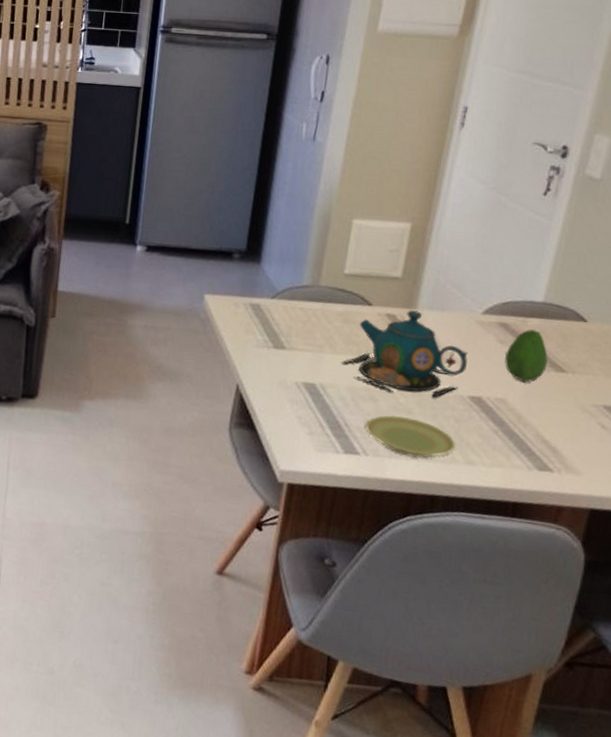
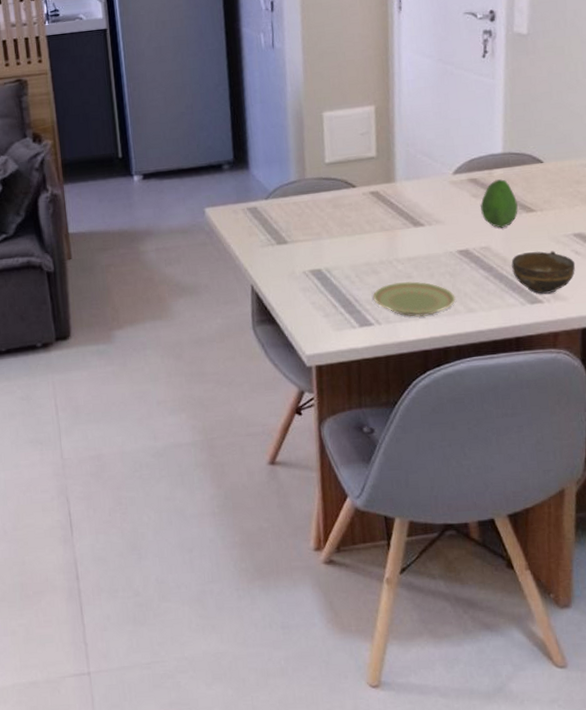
teapot: present [341,310,468,398] -> none [340,183,450,263]
cup: none [526,414,599,464] -> present [511,250,576,294]

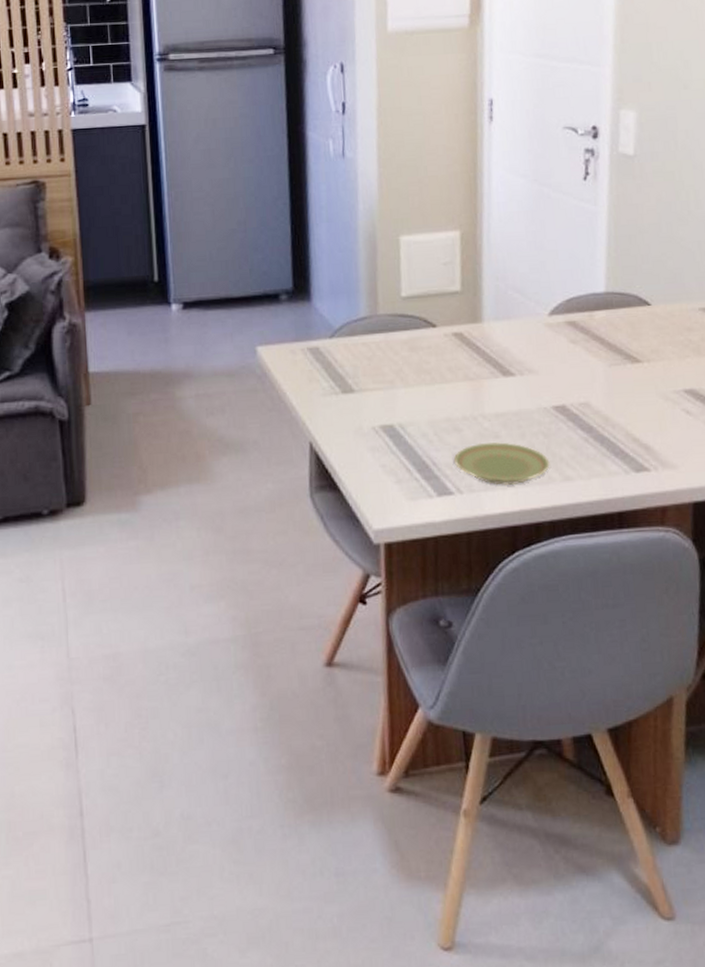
fruit: present [480,179,518,228] -> none [579,323,622,381]
cup: present [511,250,576,294] -> none [614,409,687,461]

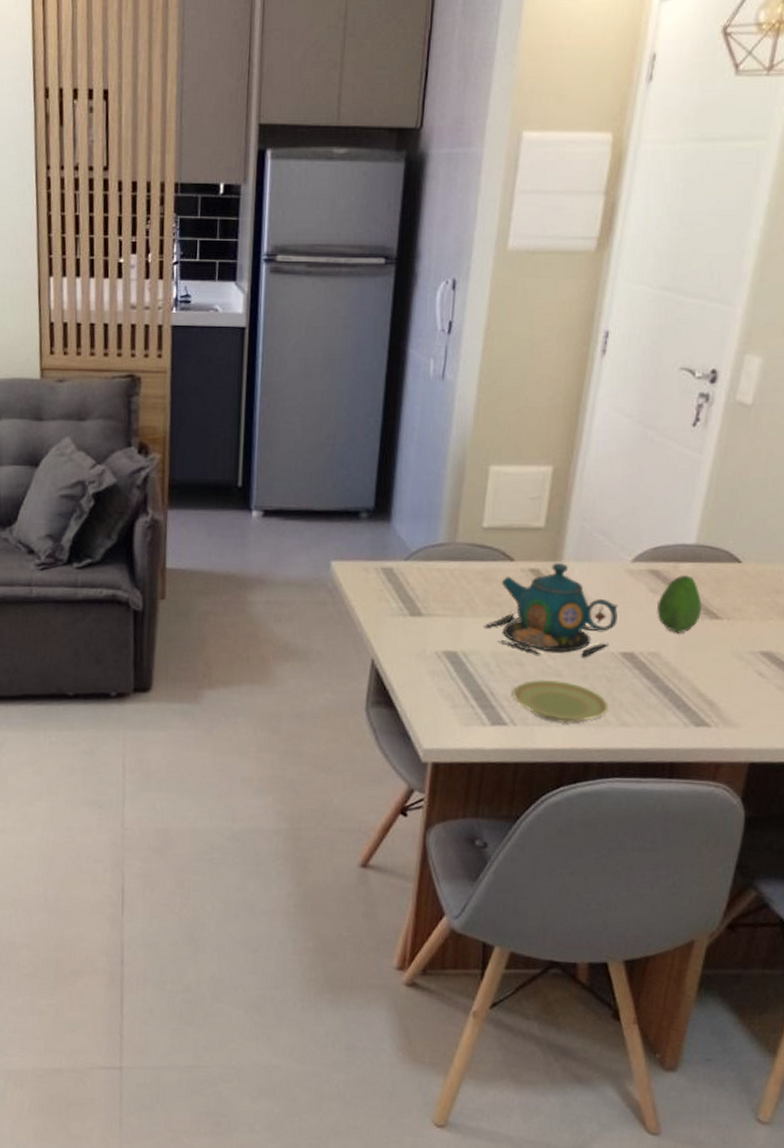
teapot: none [416,324,544,419] -> present [484,563,618,657]
fruit: none [579,323,622,381] -> present [657,575,702,633]

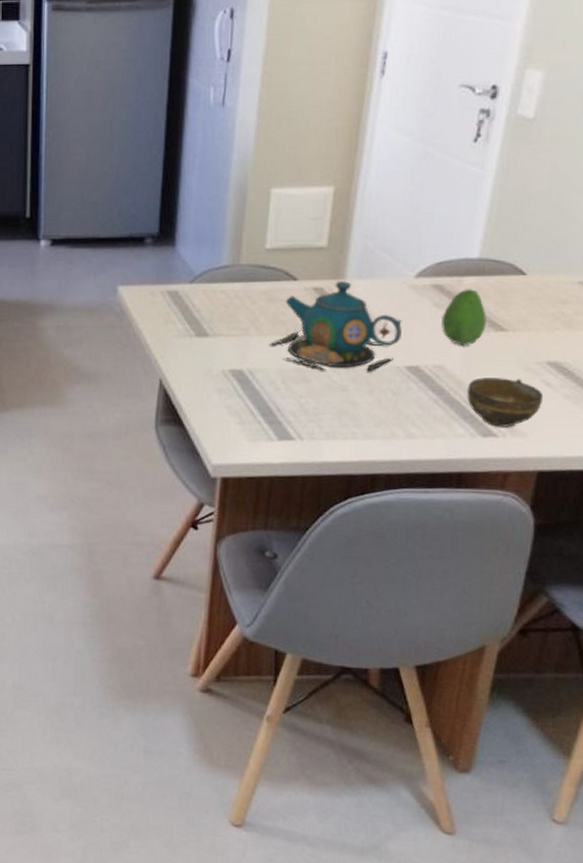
plate: present [513,679,609,723] -> none [299,394,395,437]
cup: none [681,666,757,717] -> present [467,377,544,427]

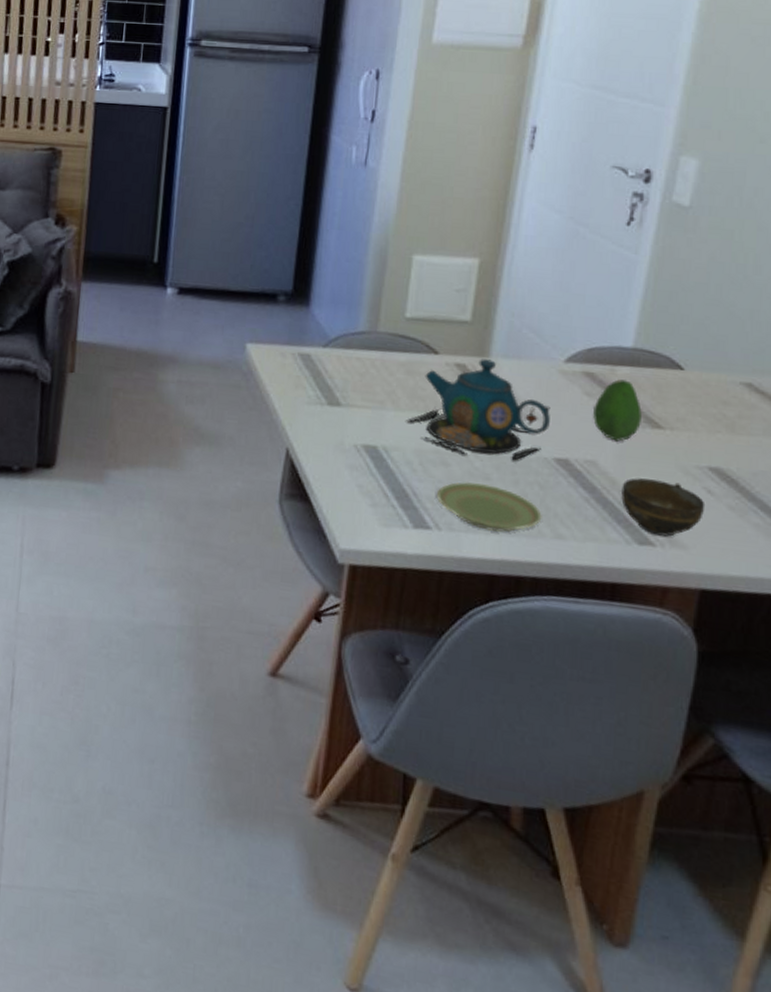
plate: none [299,394,395,437] -> present [437,481,542,532]

